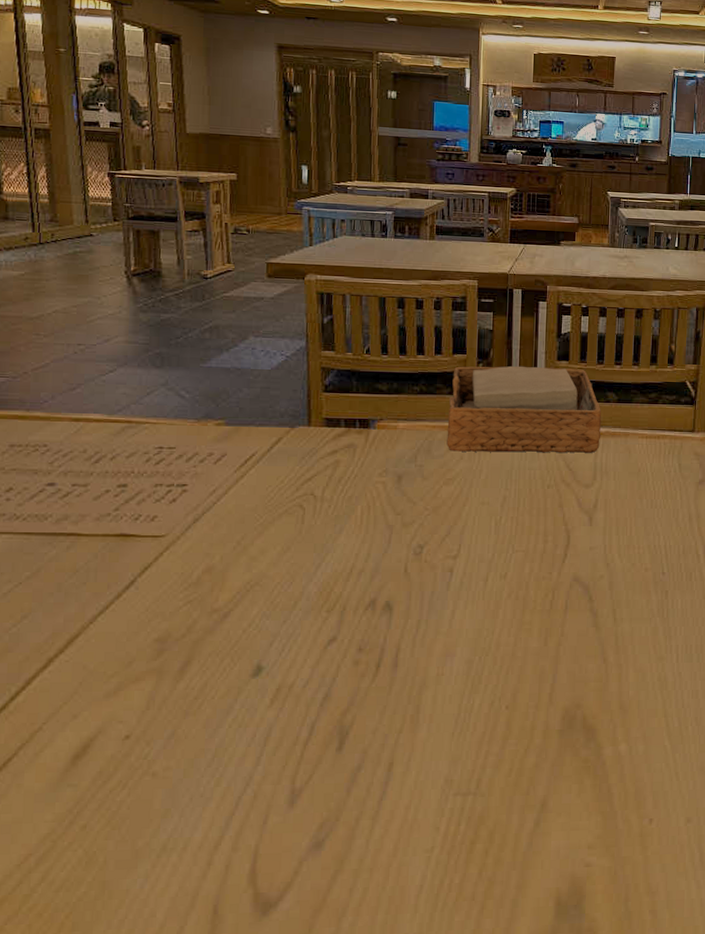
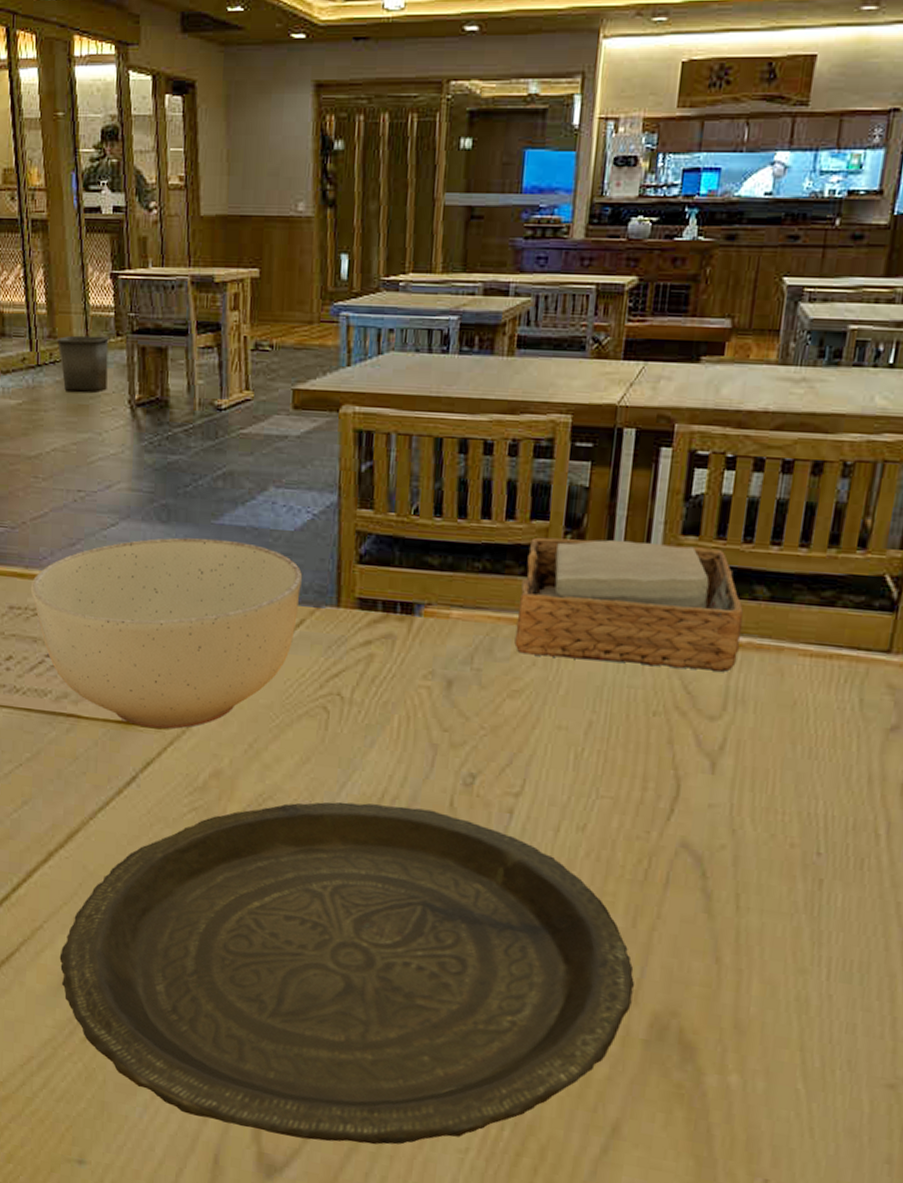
bowl: none [31,378,280,538] -> present [30,537,303,729]
waste bin: none [57,220,108,266] -> present [56,335,110,394]
plate: none [59,577,550,874] -> present [59,801,635,1145]

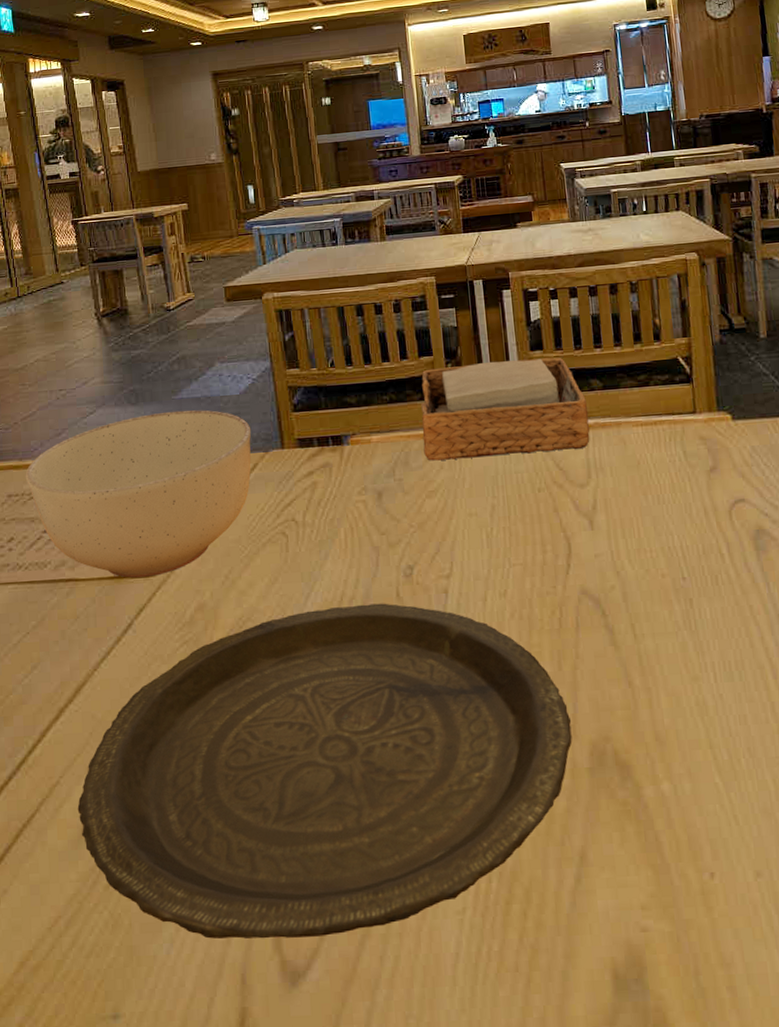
waste bin: present [56,335,110,394] -> none [32,267,77,315]

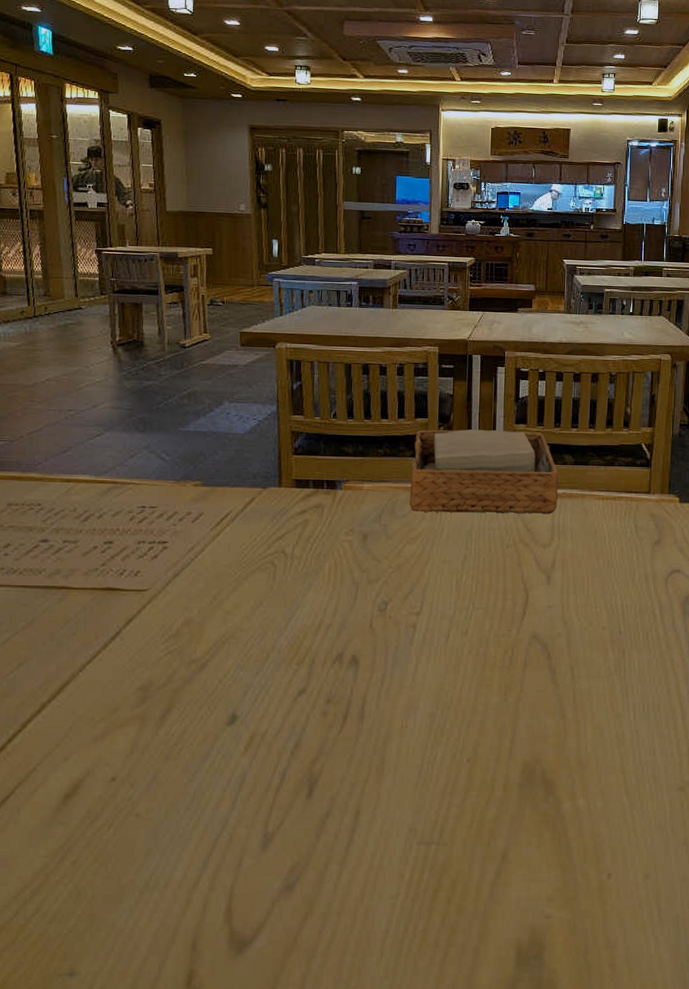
bowl: present [25,409,252,579] -> none [27,441,252,592]
plate: present [77,603,572,939] -> none [51,632,510,913]

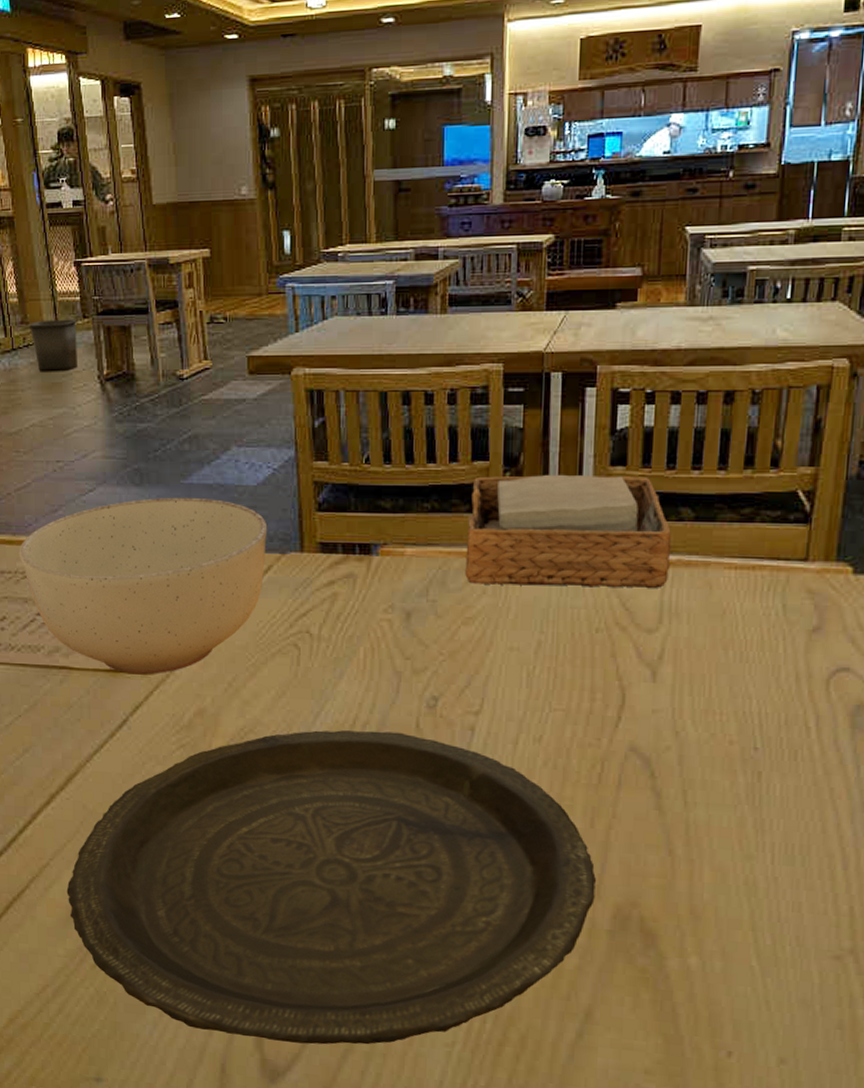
bowl: none [27,441,252,592] -> present [18,497,268,675]
waste bin: none [50,294,96,337] -> present [28,319,78,372]
plate: none [51,632,510,913] -> present [66,730,597,1045]

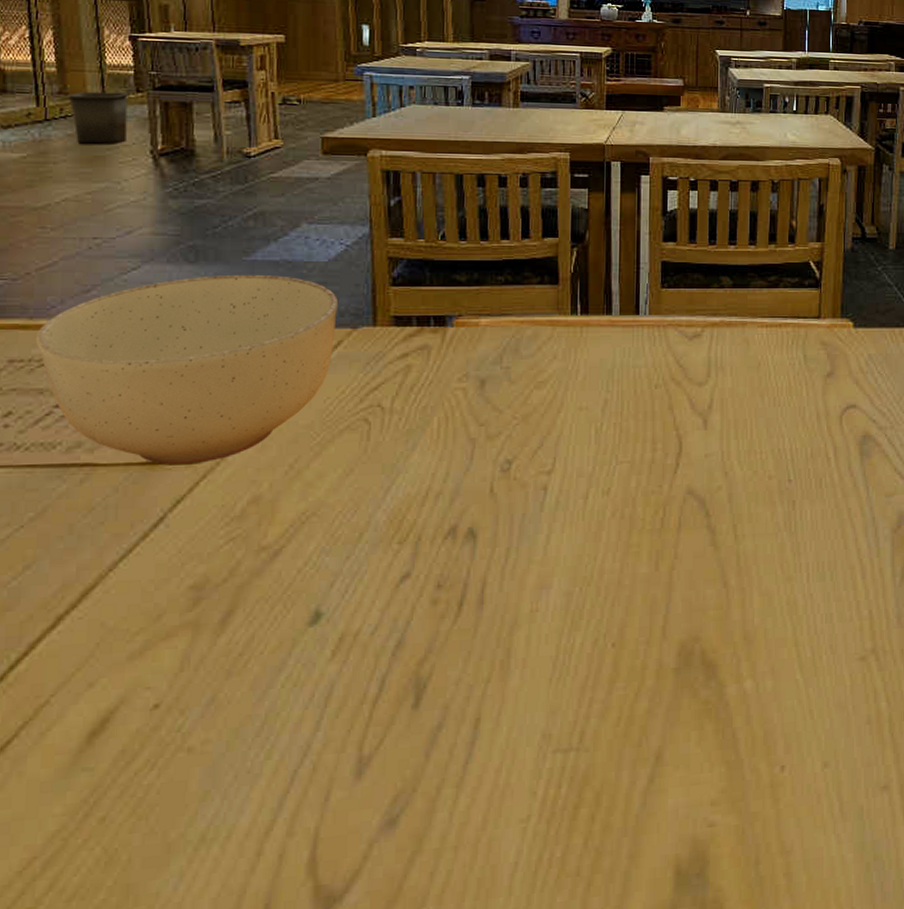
plate: present [66,730,597,1045] -> none [71,499,663,869]
napkin holder: present [465,474,672,588] -> none [537,249,715,350]

